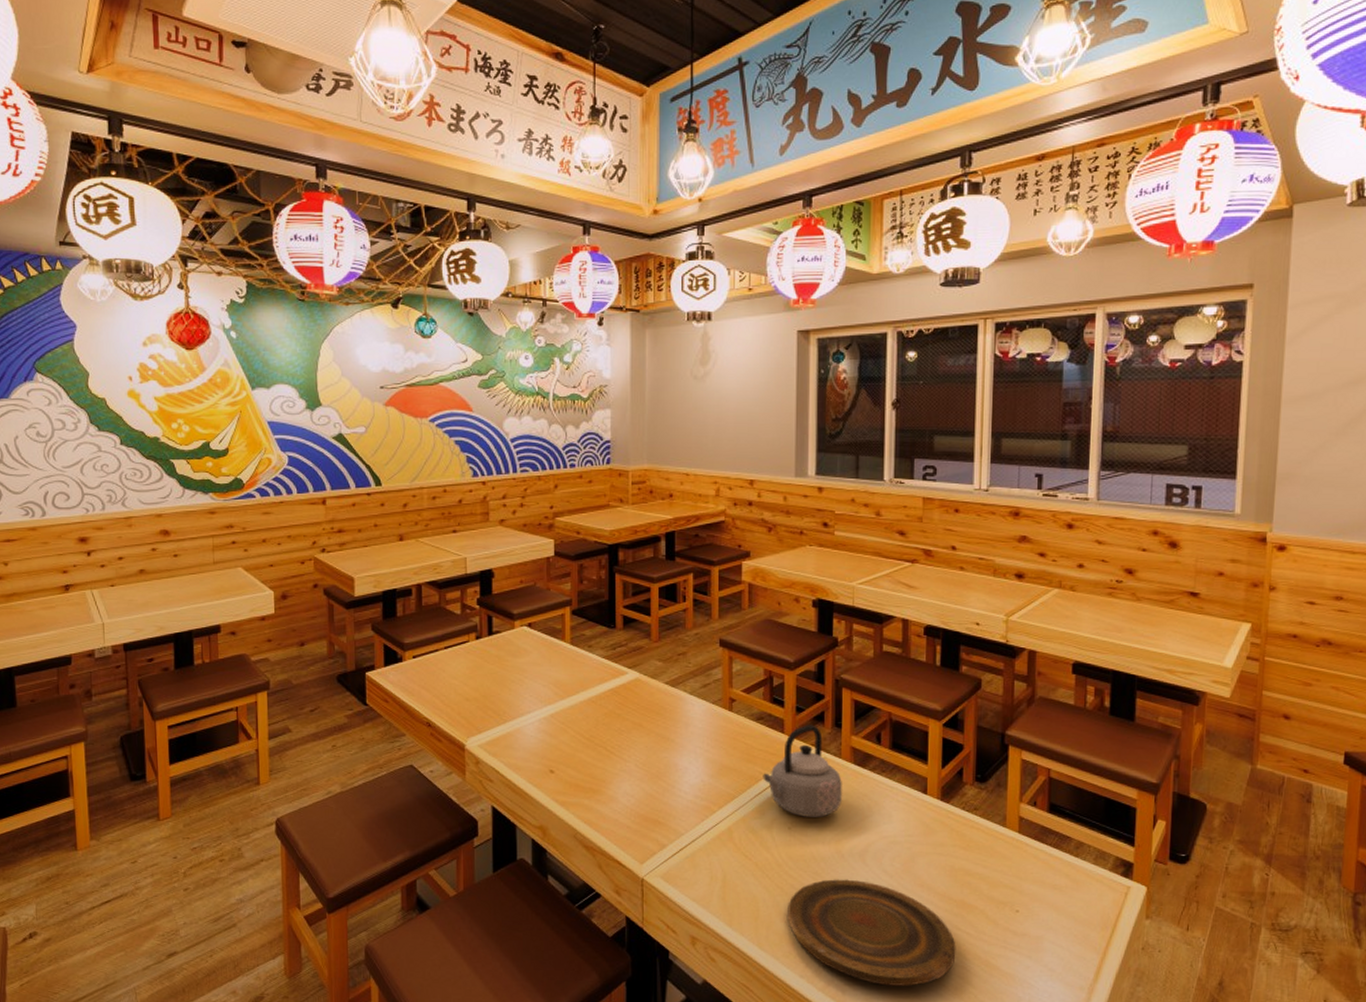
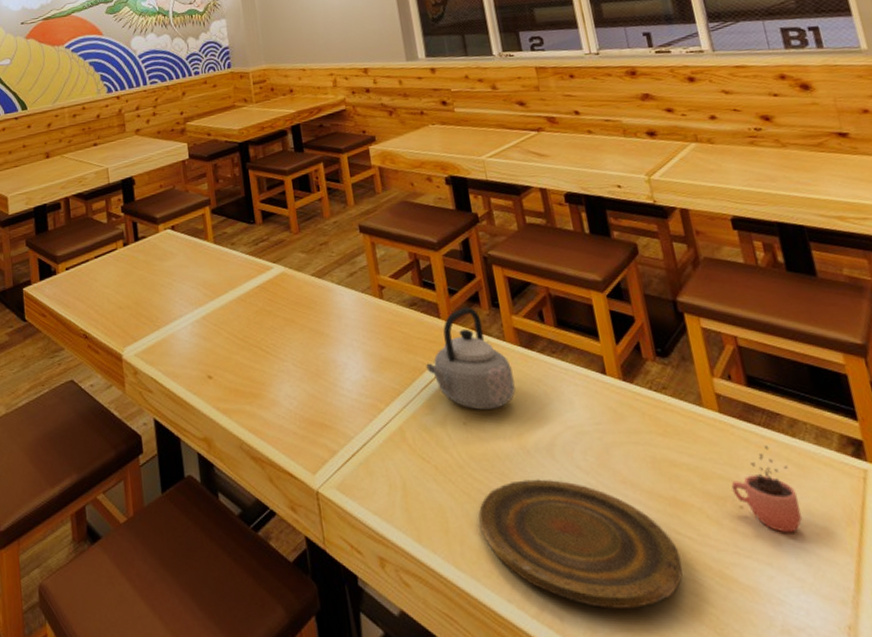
cocoa: none [1013,863,1067,933] -> present [731,446,803,533]

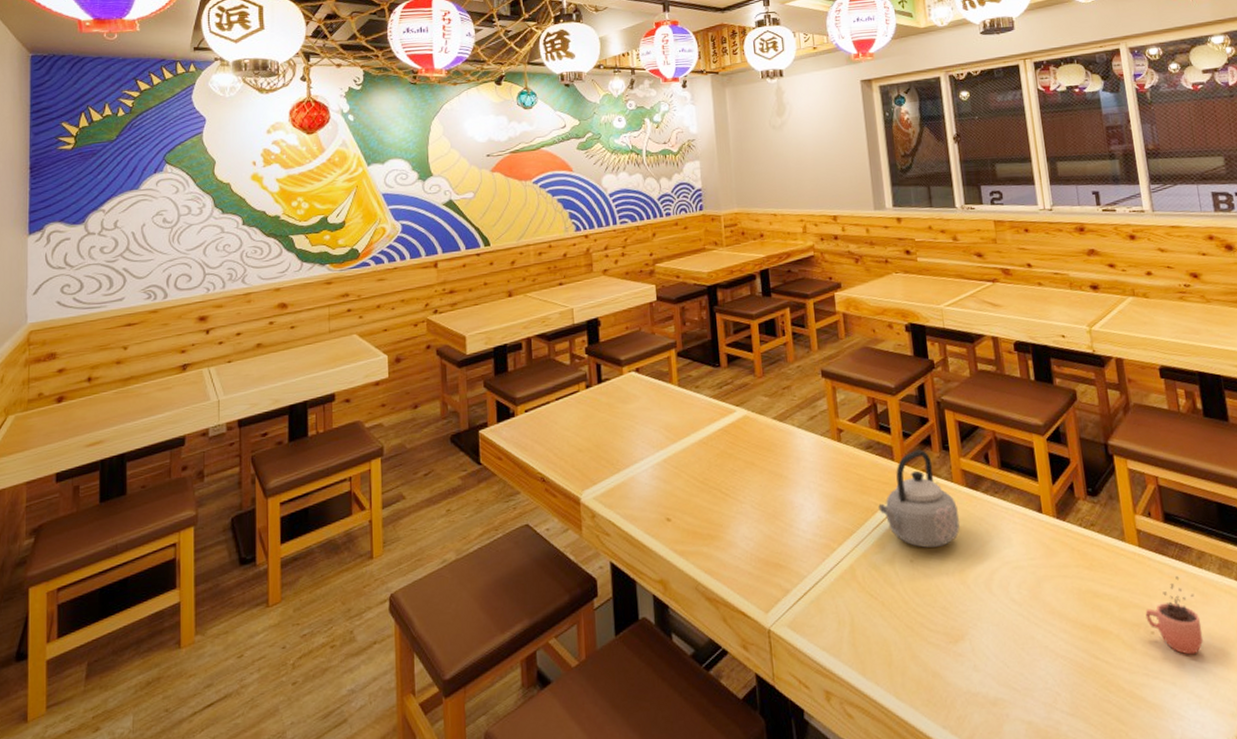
plate: present [479,479,683,609] -> none [920,612,1099,730]

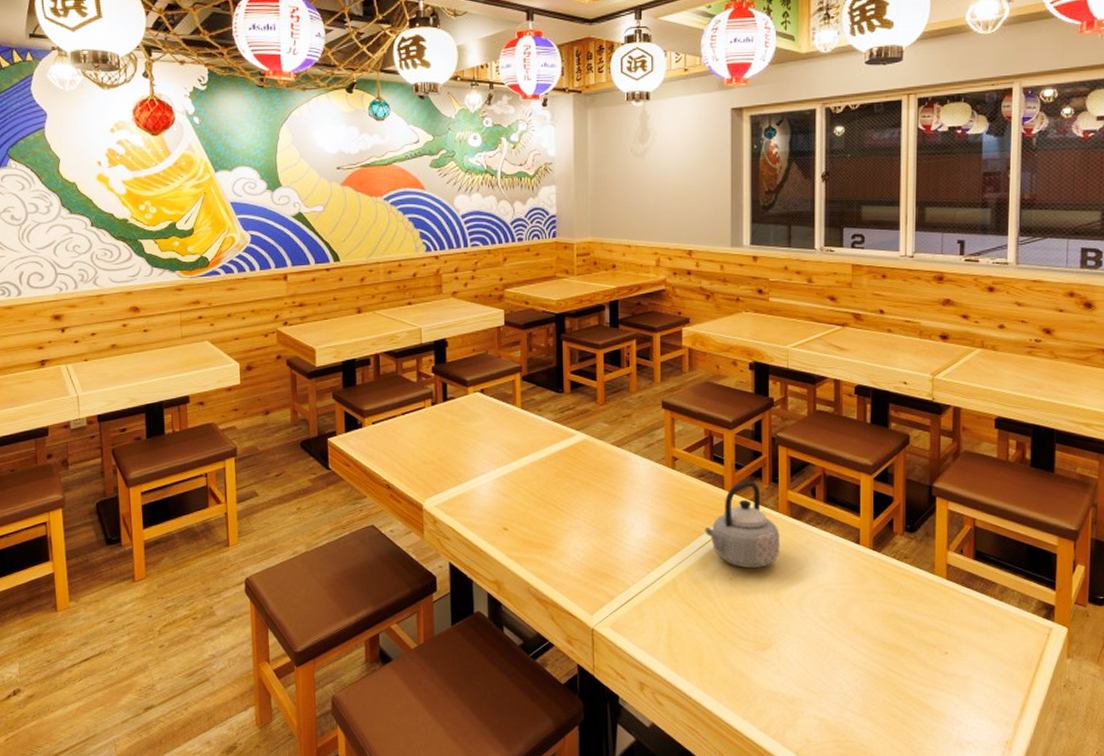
cocoa: present [1145,576,1204,655] -> none [942,607,993,673]

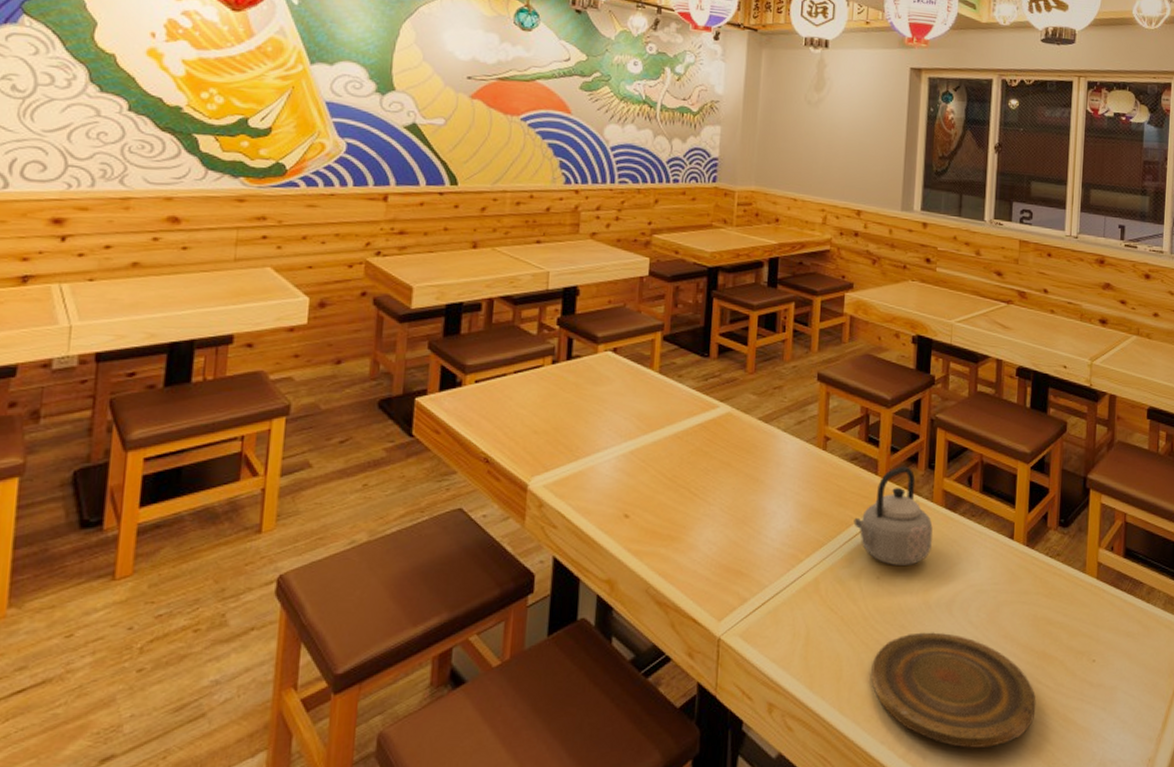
plate: none [730,626,889,725] -> present [871,632,1036,748]

